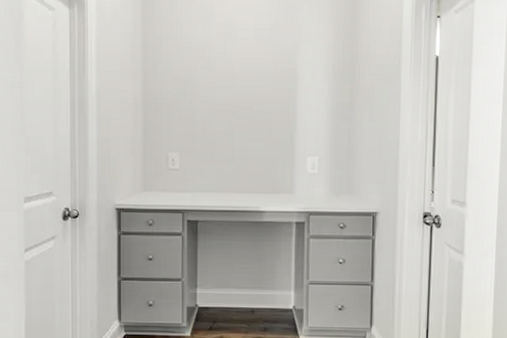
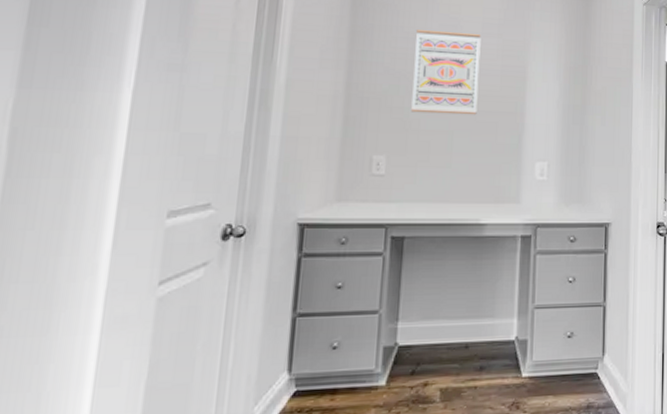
wall art: none [197,40,254,116] -> present [411,30,481,115]

